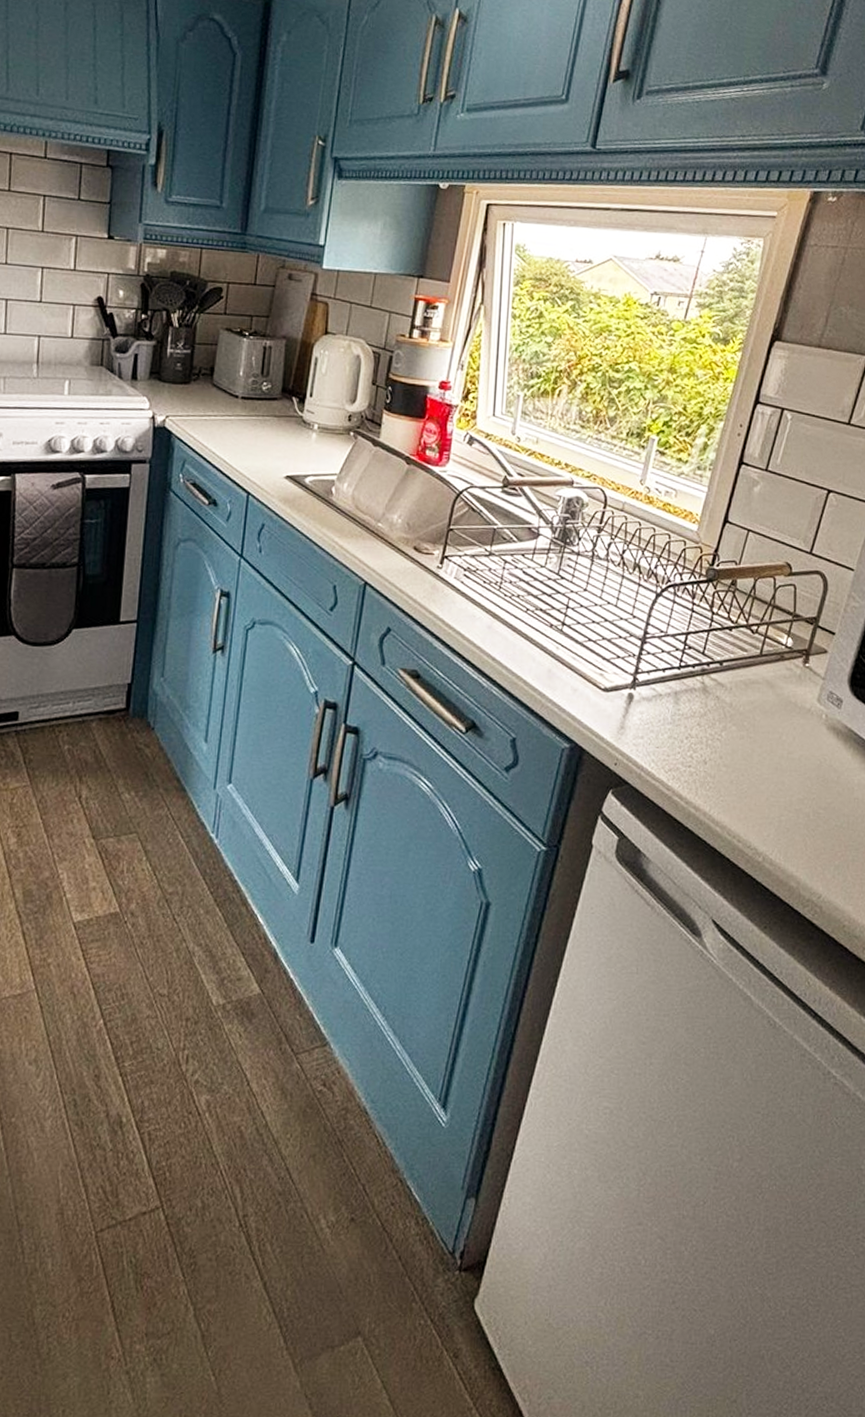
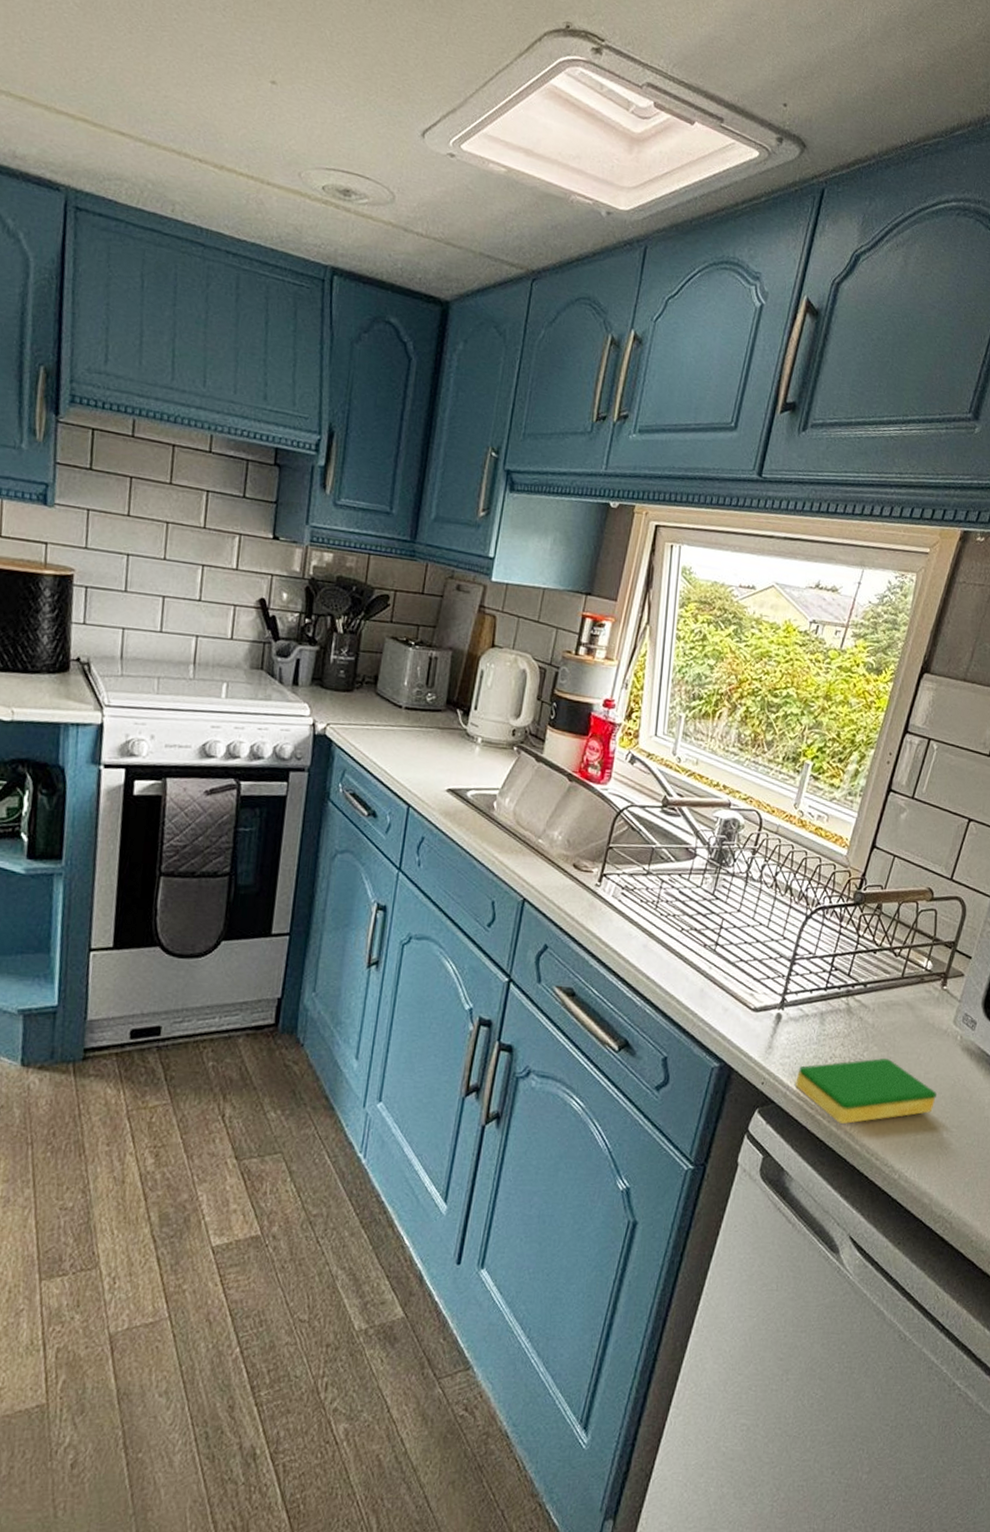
dish sponge: none [650,737,801,806] -> present [795,1058,937,1125]

